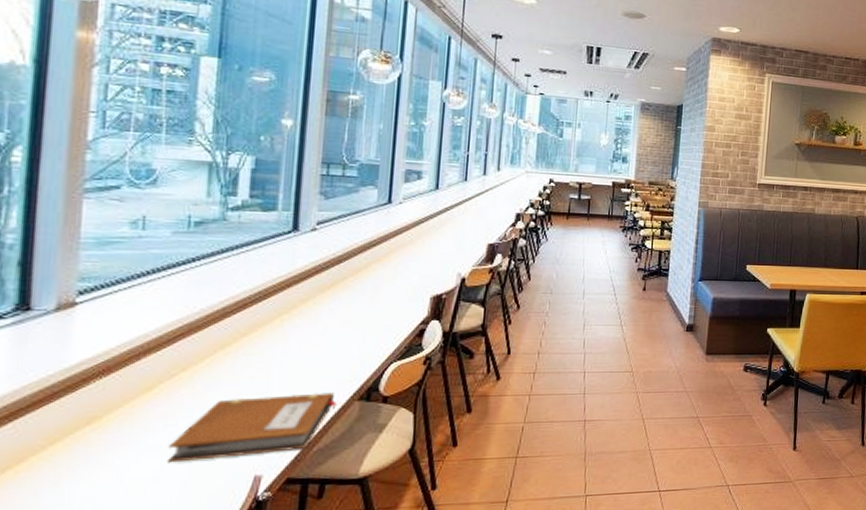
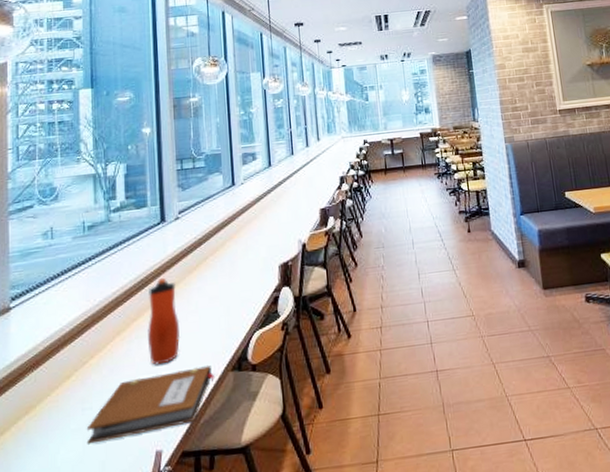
water bottle: none [258,292,303,386] -> present [148,277,181,365]

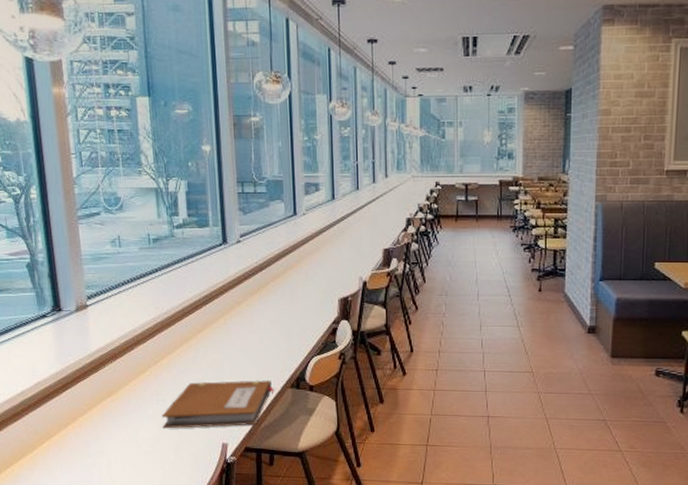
water bottle: present [148,277,181,365] -> none [212,296,243,373]

